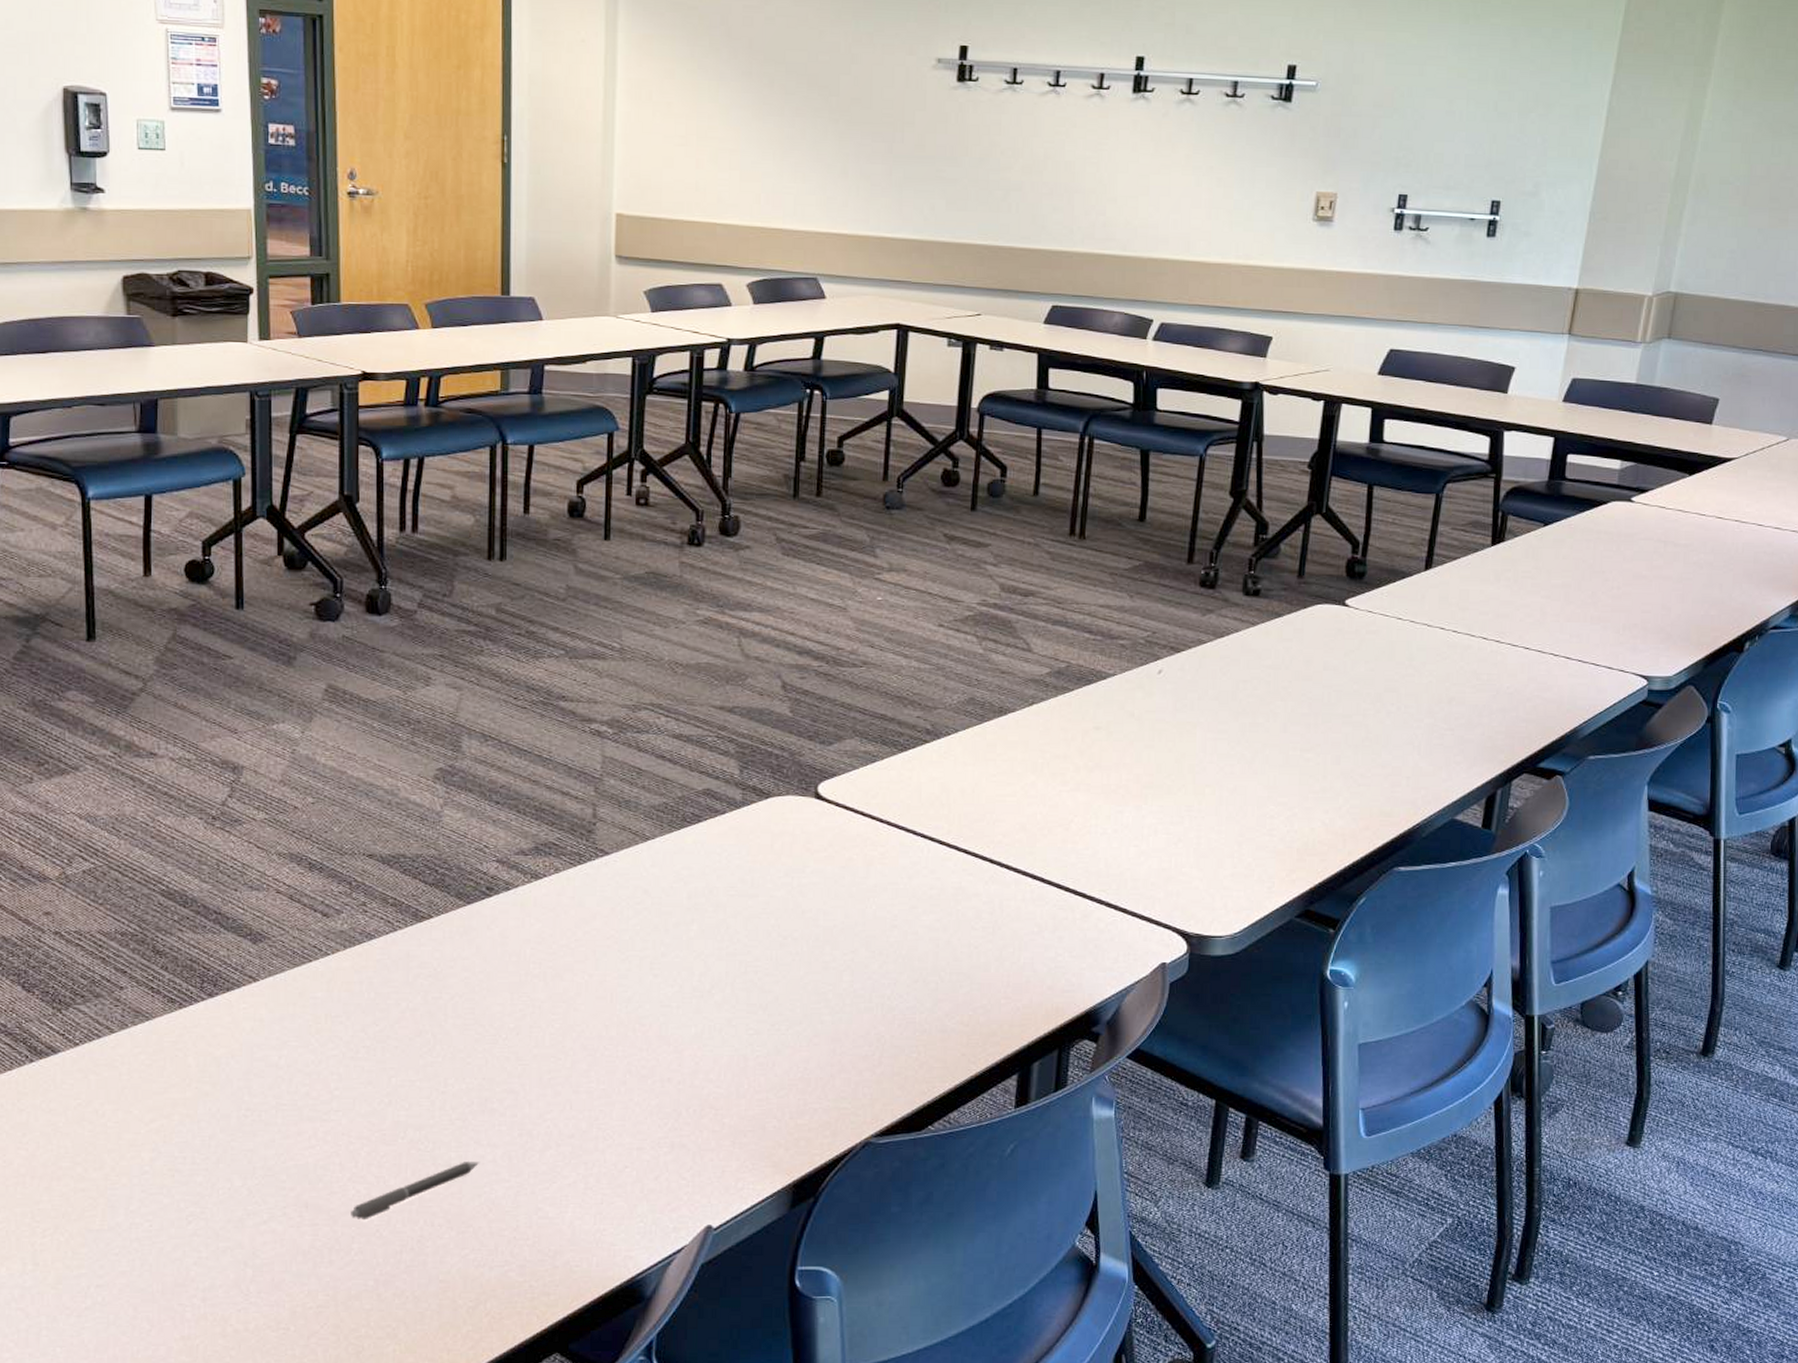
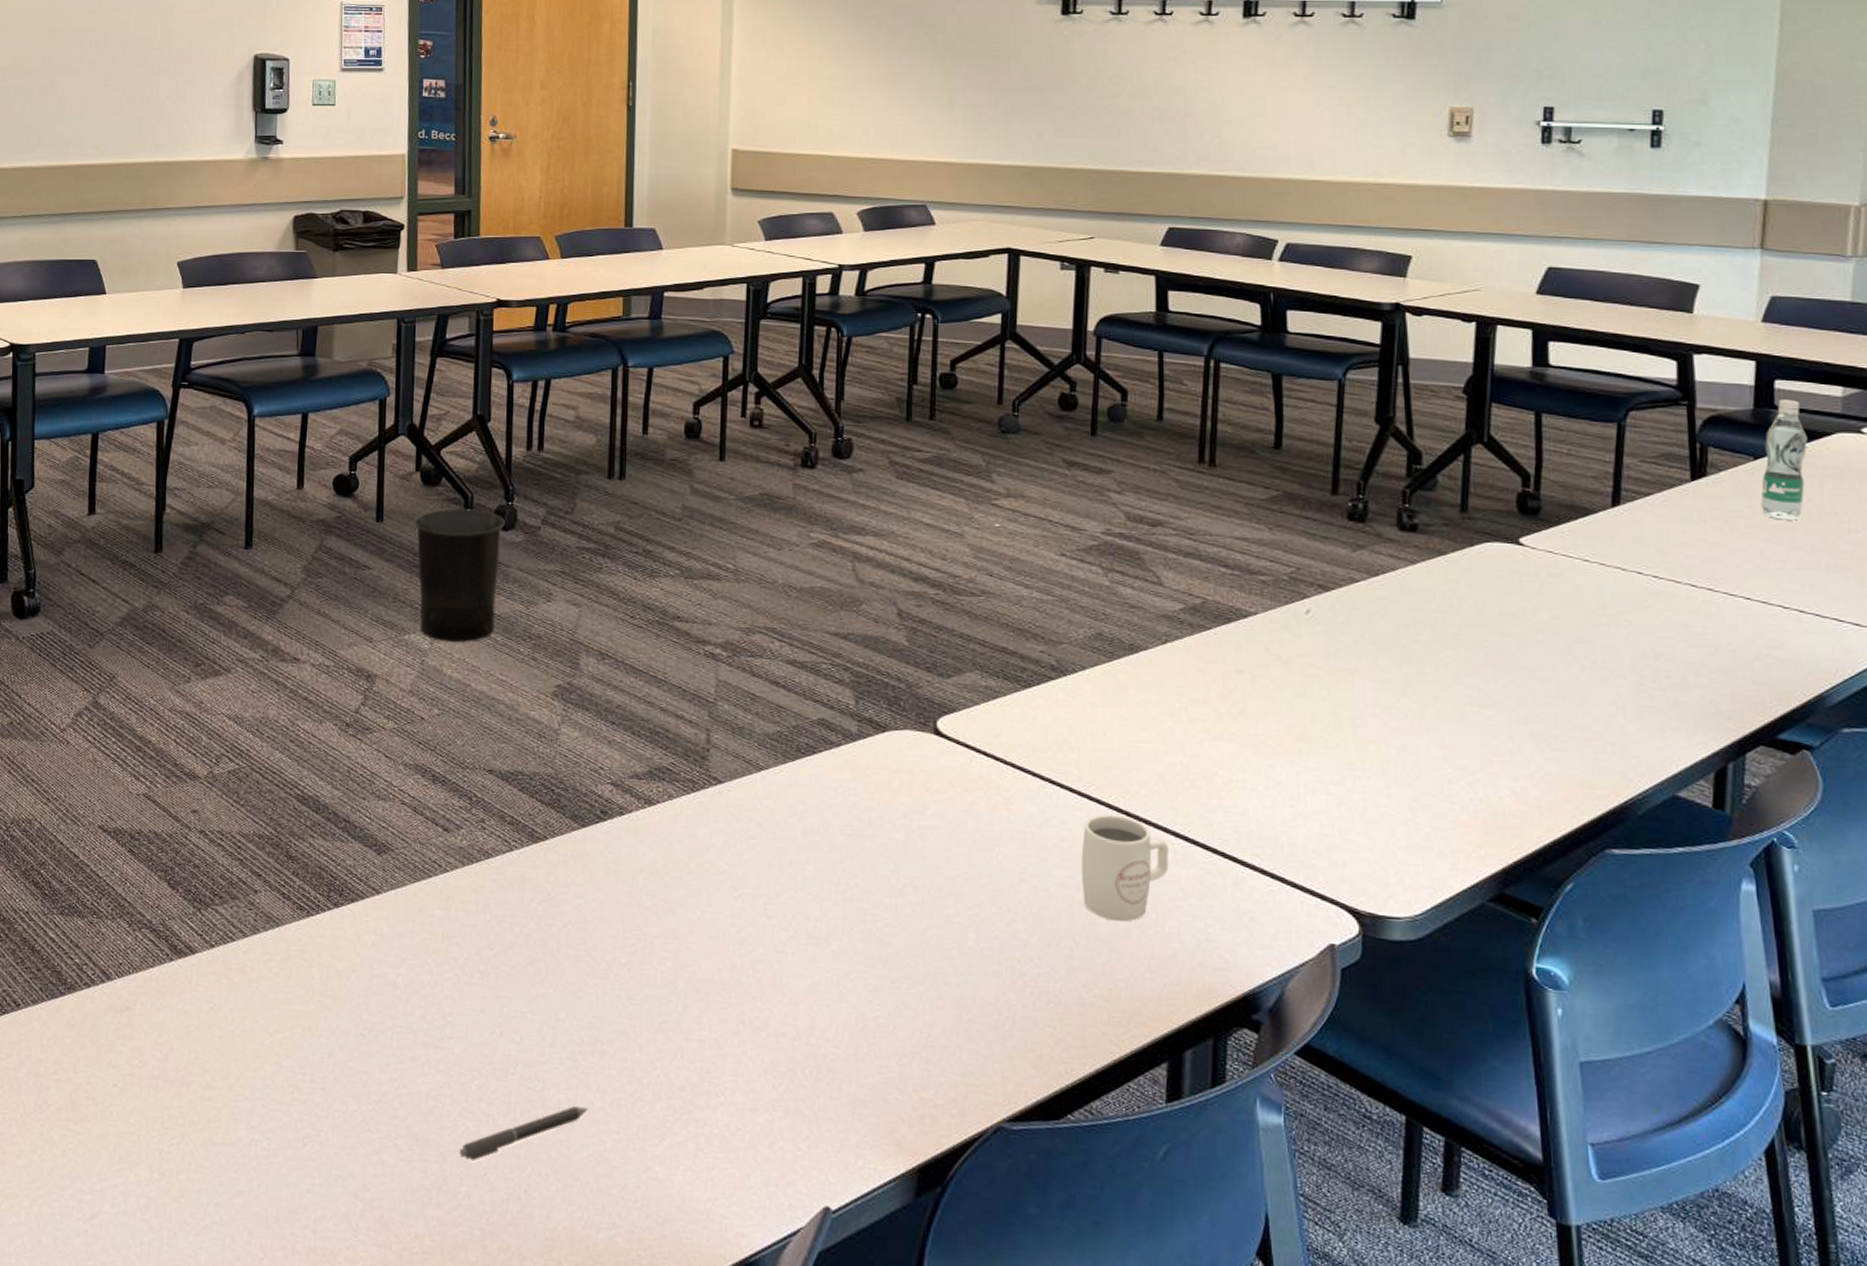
waste bin: none [279,594,378,731] -> present [414,508,505,643]
mug: none [948,863,1026,957] -> present [1081,814,1169,922]
bottle: none [1545,472,1589,579] -> present [1761,399,1808,521]

